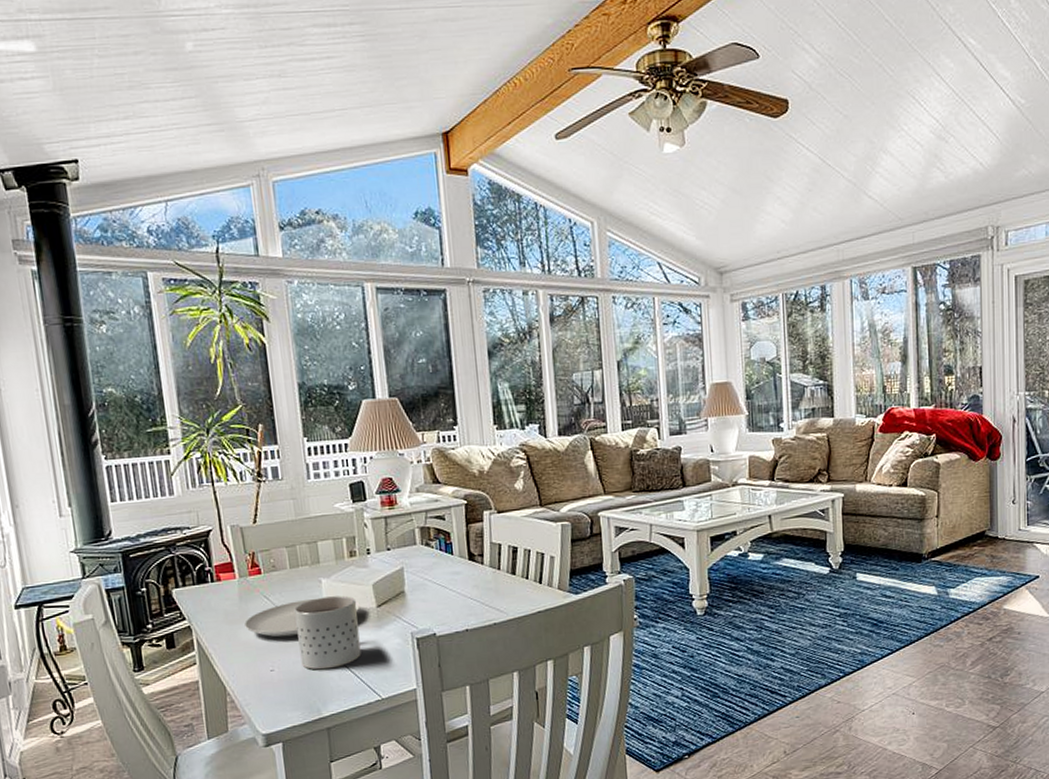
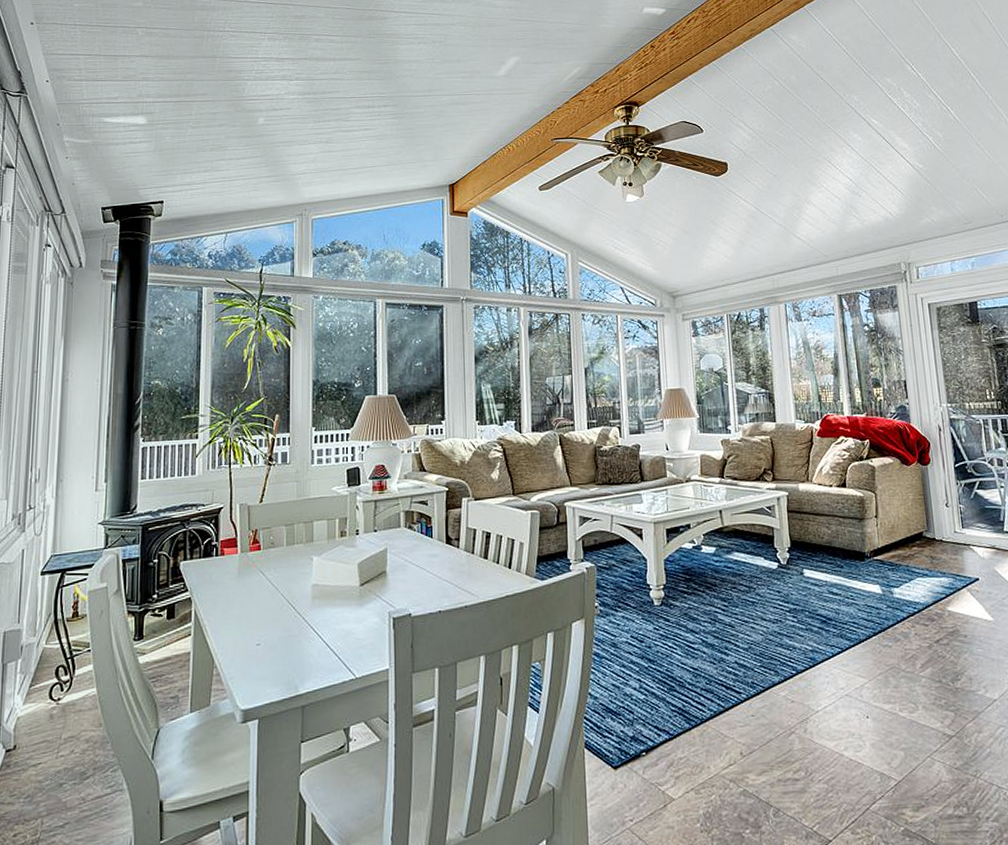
plate: present [245,598,360,638] -> none [240,575,345,612]
mug: present [294,595,361,670] -> none [285,573,341,646]

